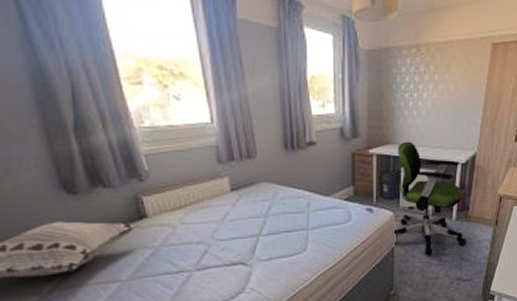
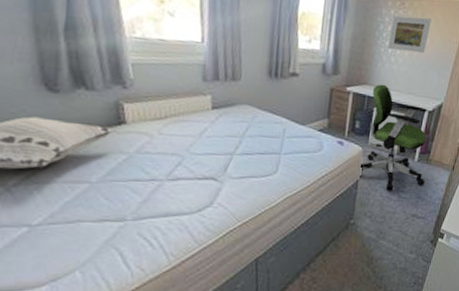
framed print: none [408,62,452,102] -> present [388,16,431,54]

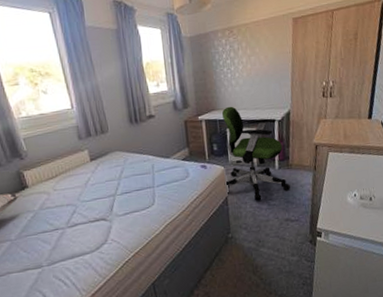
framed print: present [388,16,431,54] -> none [225,38,262,74]

